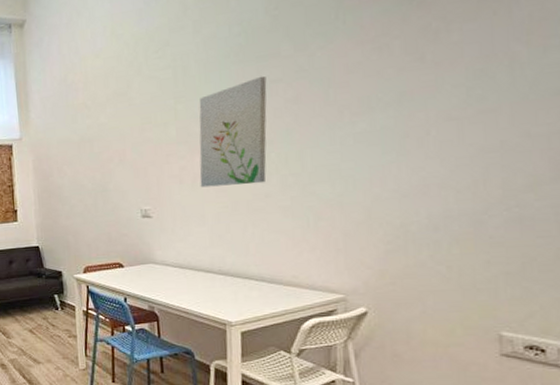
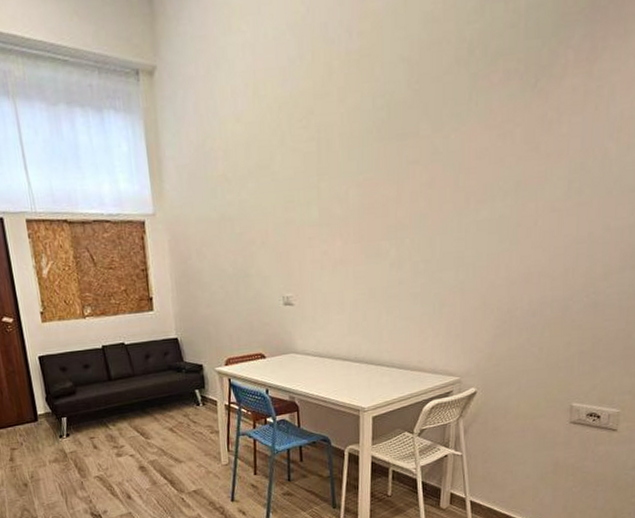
wall art: present [199,76,267,188] -> none [340,156,405,274]

